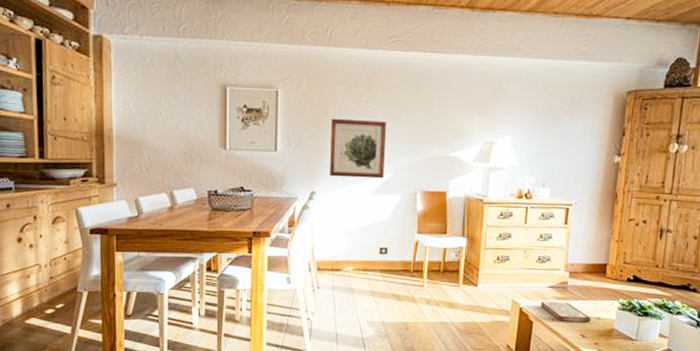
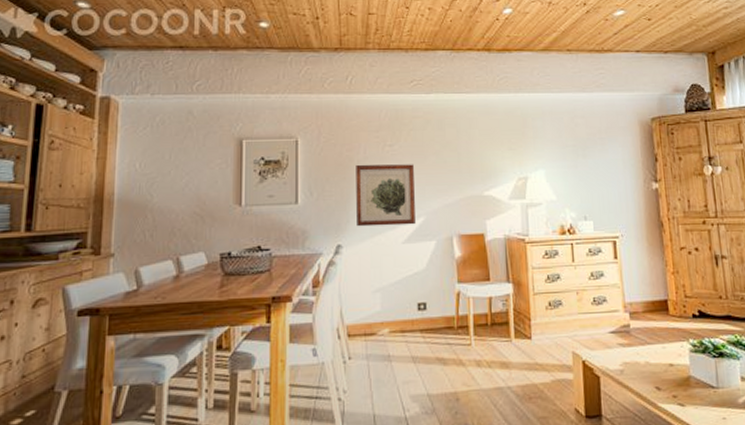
book: present [541,301,591,323] -> none [605,349,663,373]

